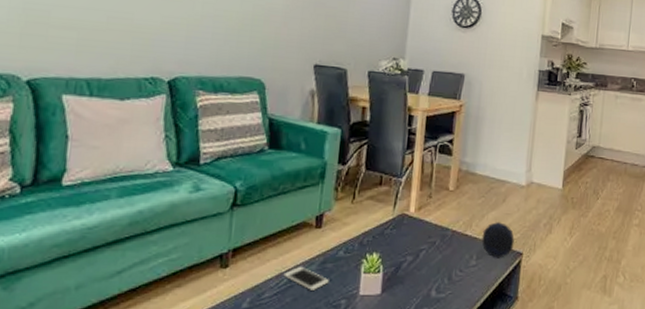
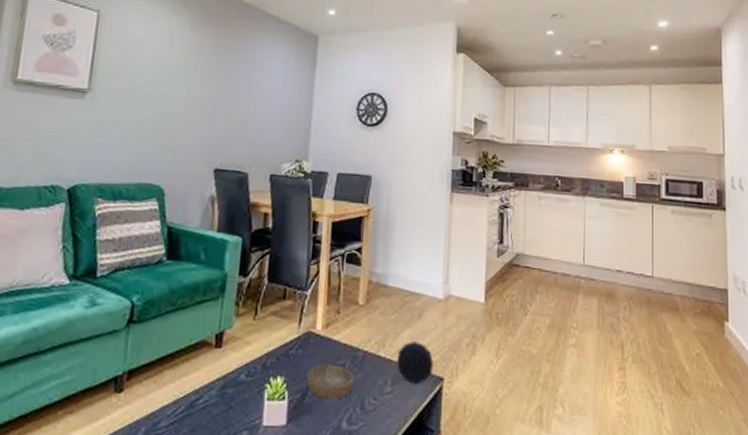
cell phone: present [283,266,329,290] -> none [180,391,230,420]
bowl: none [400,241,443,272] -> present [307,364,354,400]

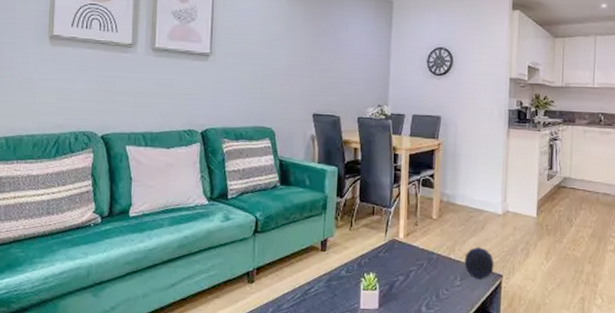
bowl: present [307,364,354,400] -> none [393,263,430,290]

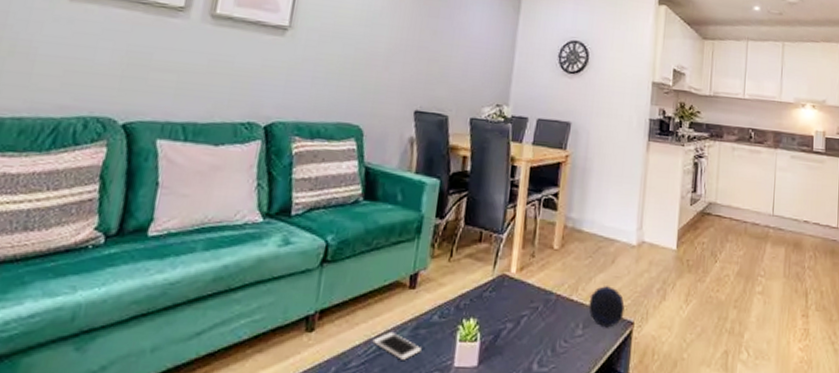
cell phone: none [297,283,334,304] -> present [372,331,422,360]

